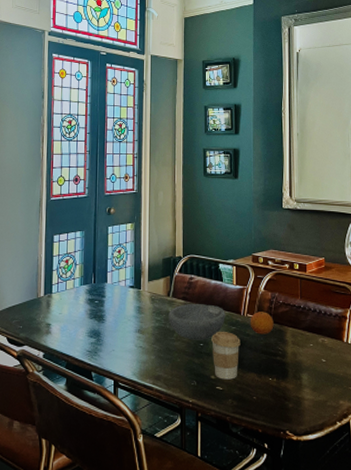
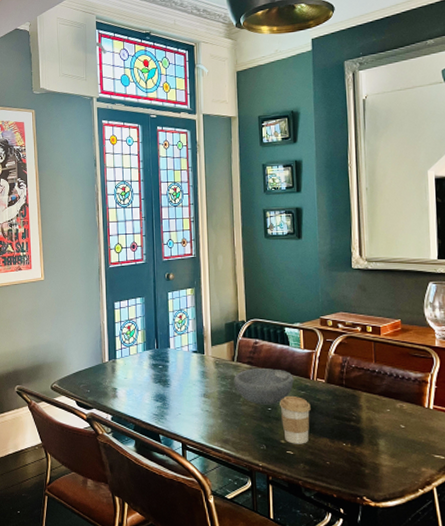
fruit: present [250,312,274,335] -> none [320,376,346,399]

